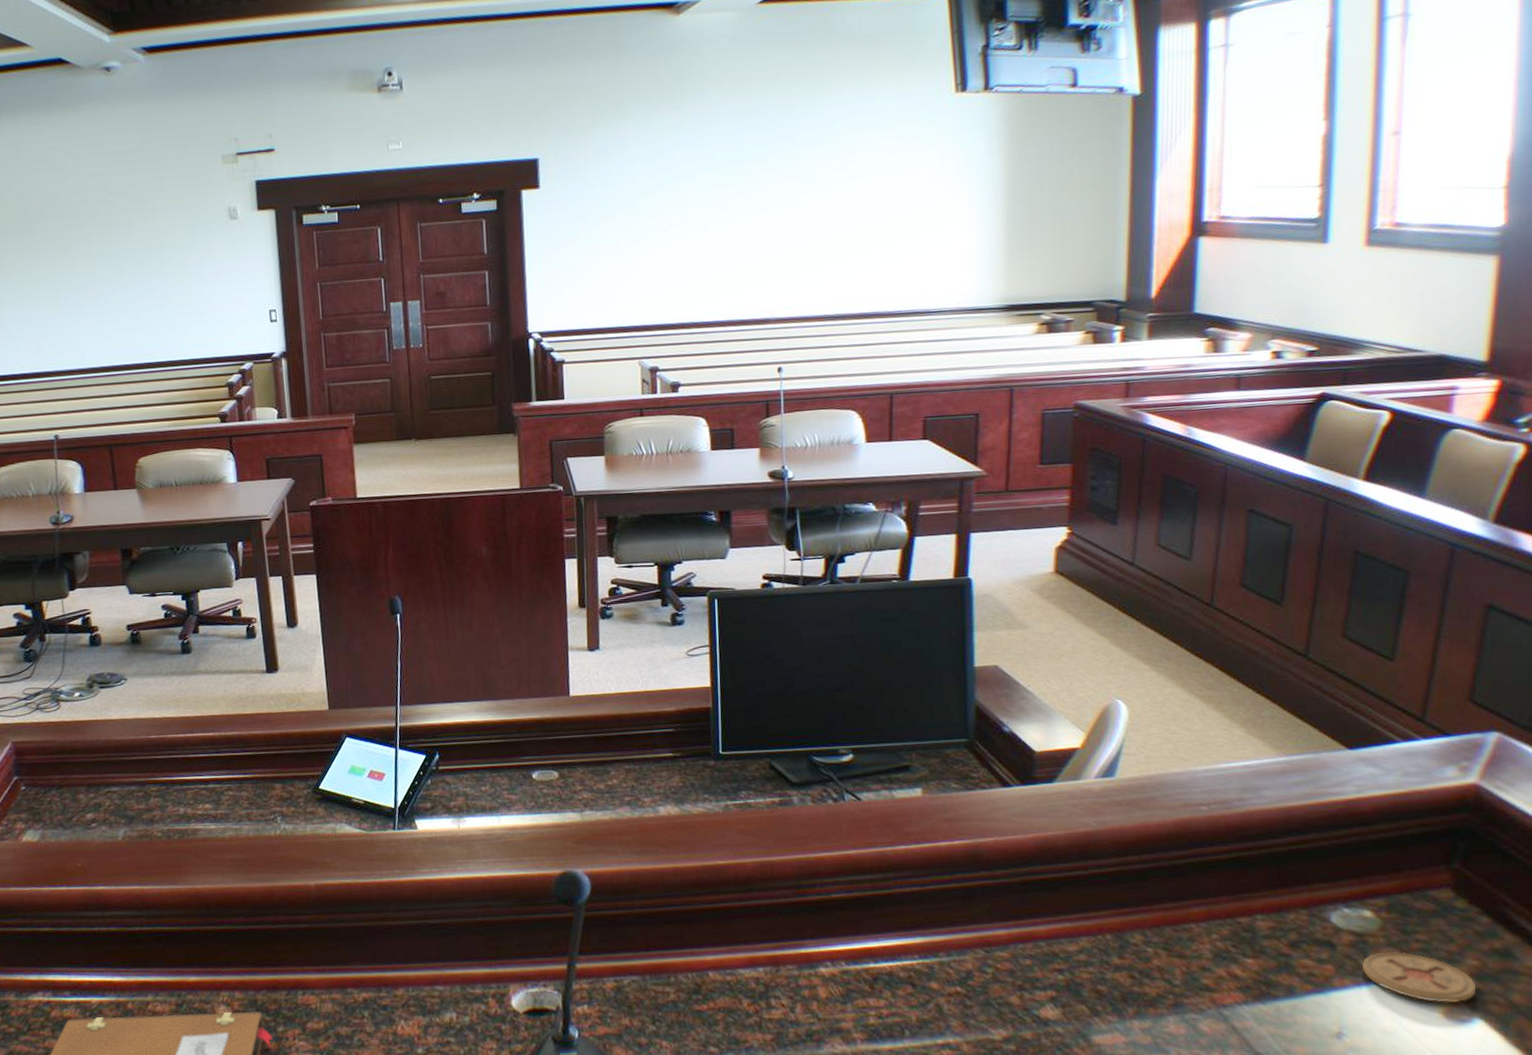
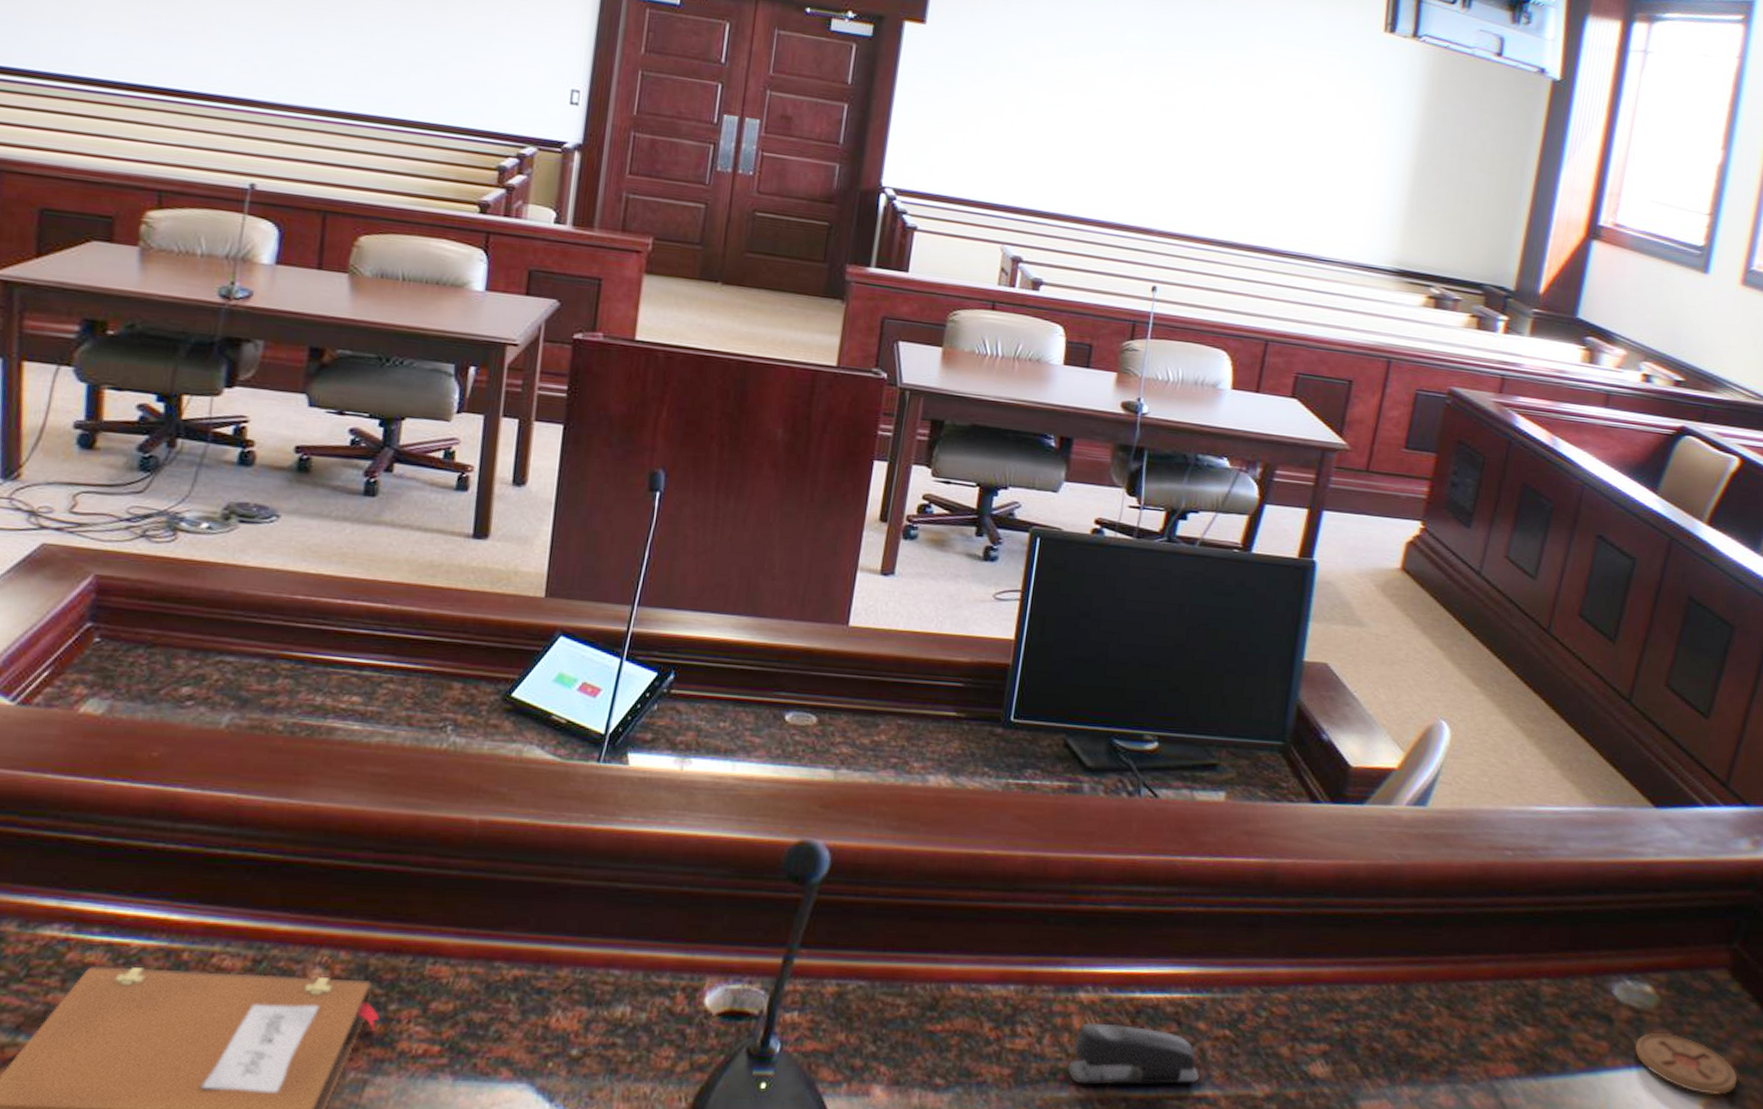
stapler: none [820,991,939,1042] -> present [1067,1022,1199,1085]

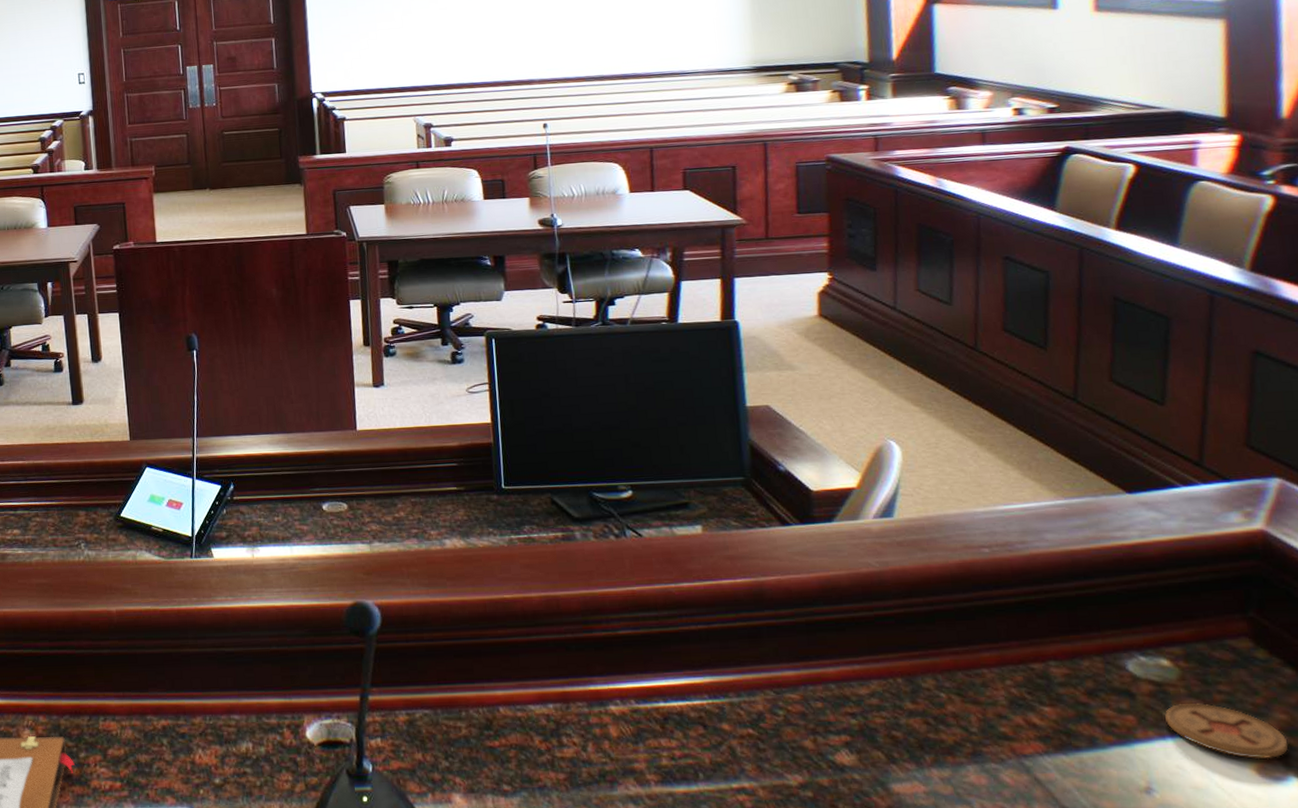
stapler: present [1067,1022,1199,1085] -> none [613,730,734,784]

